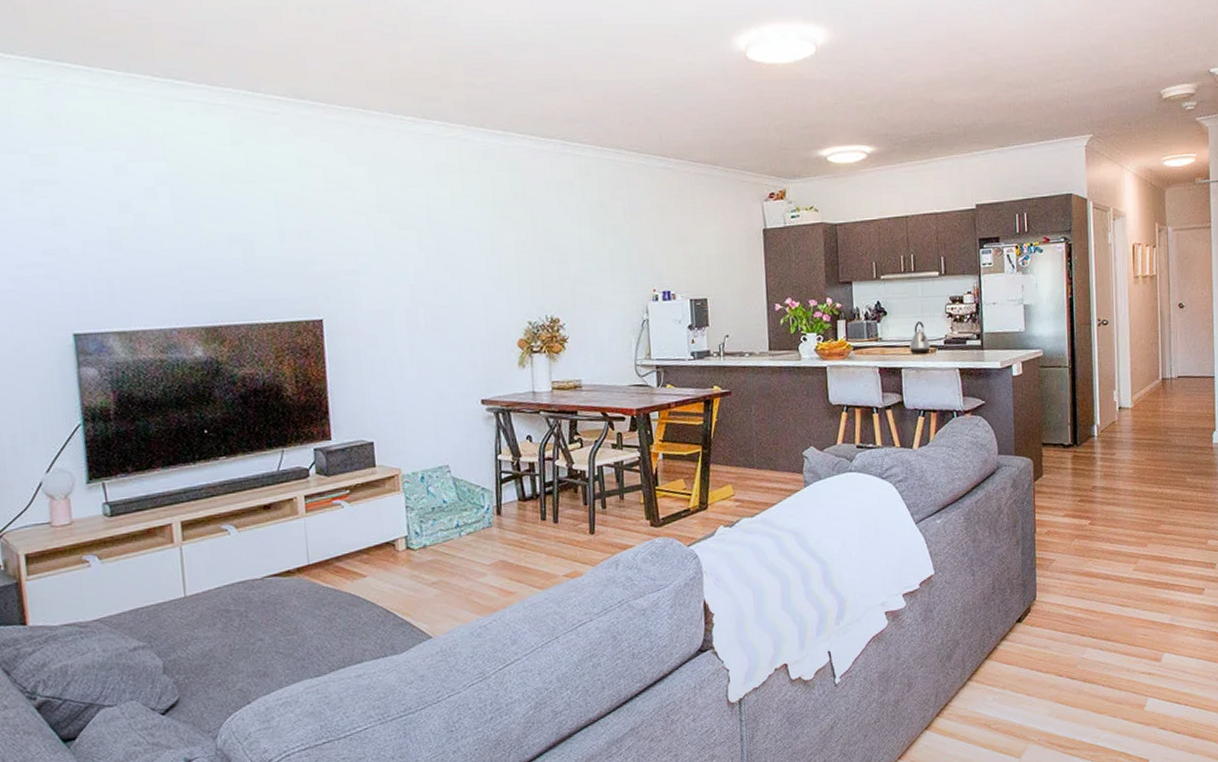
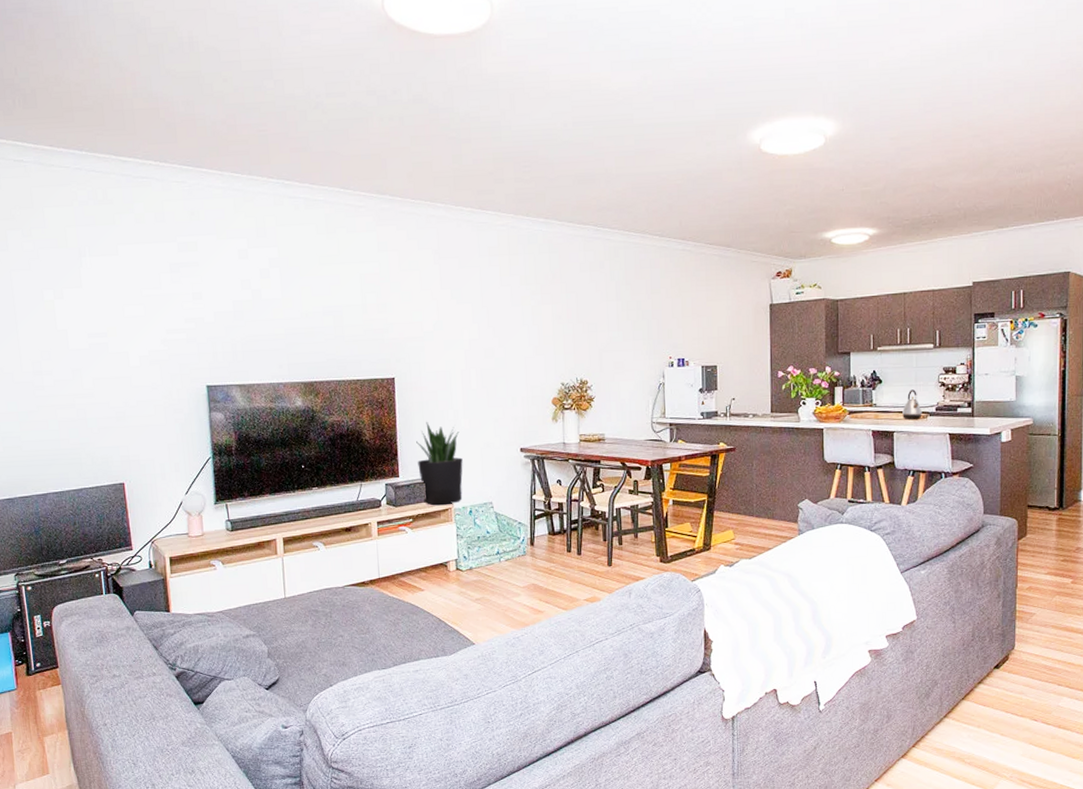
planter: none [352,372,412,473] -> present [416,422,463,506]

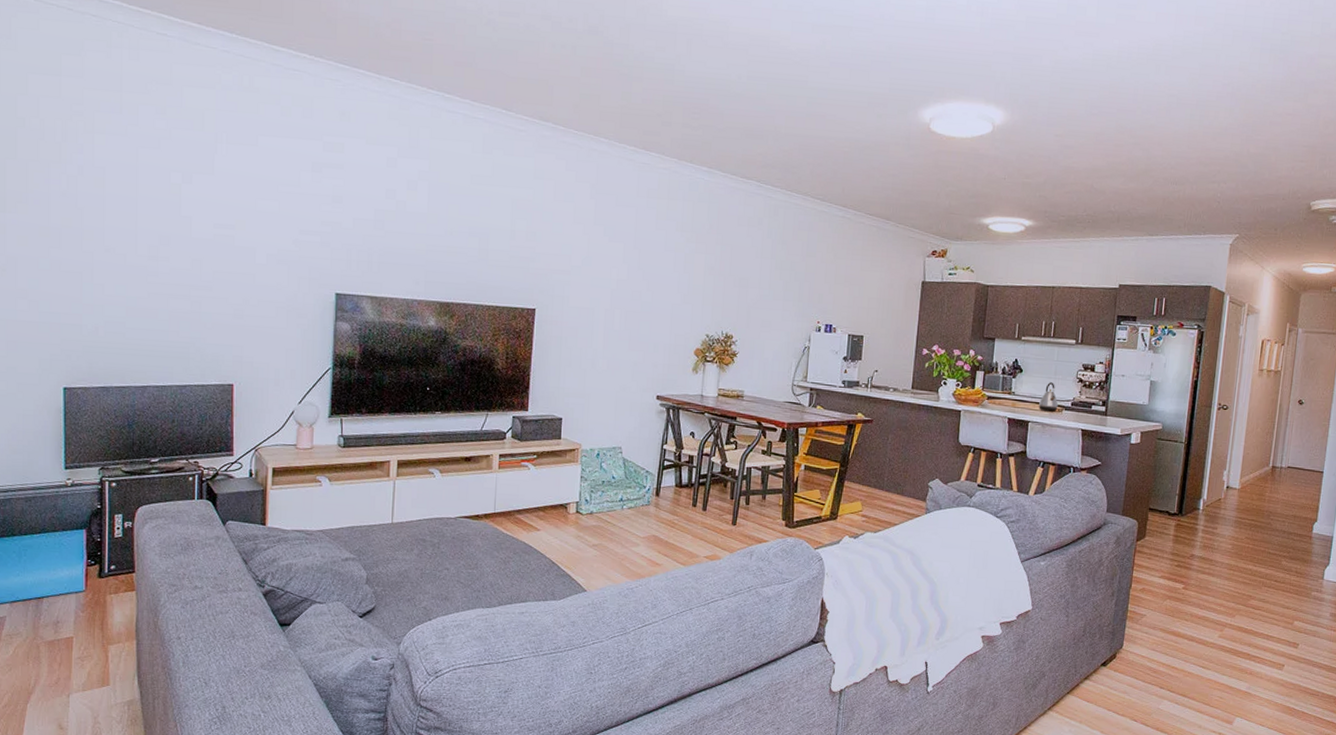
planter: present [416,422,463,506] -> none [549,358,596,445]

